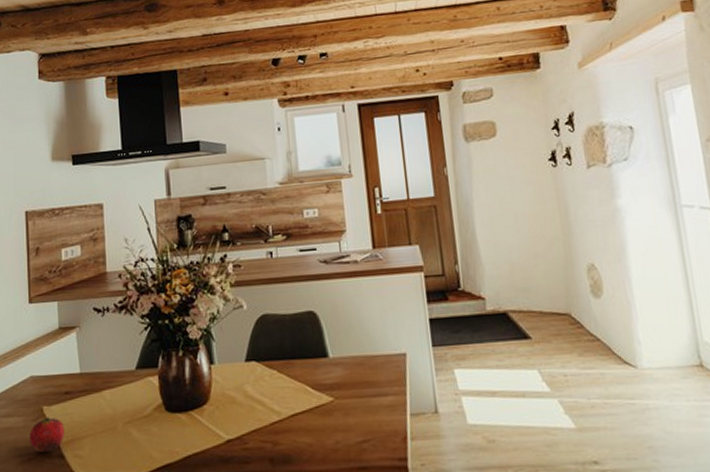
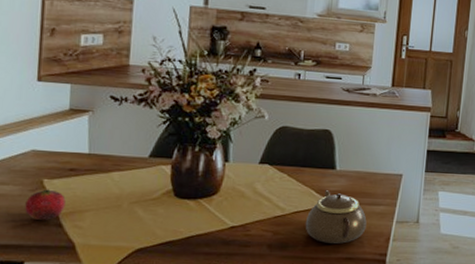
teapot: none [305,382,376,451] -> present [305,189,367,244]

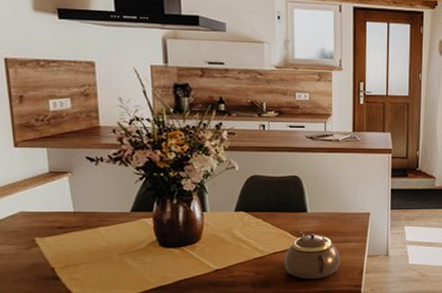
fruit: present [25,189,66,220] -> none [22,246,59,275]

